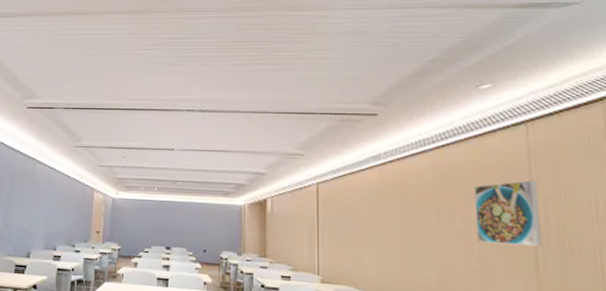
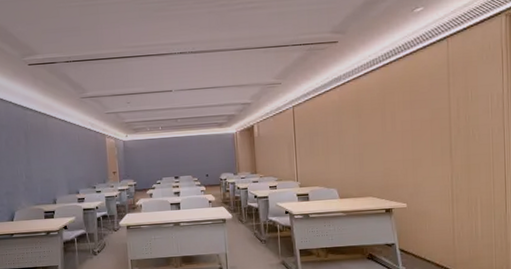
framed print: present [474,180,543,247] -> none [410,85,455,139]

